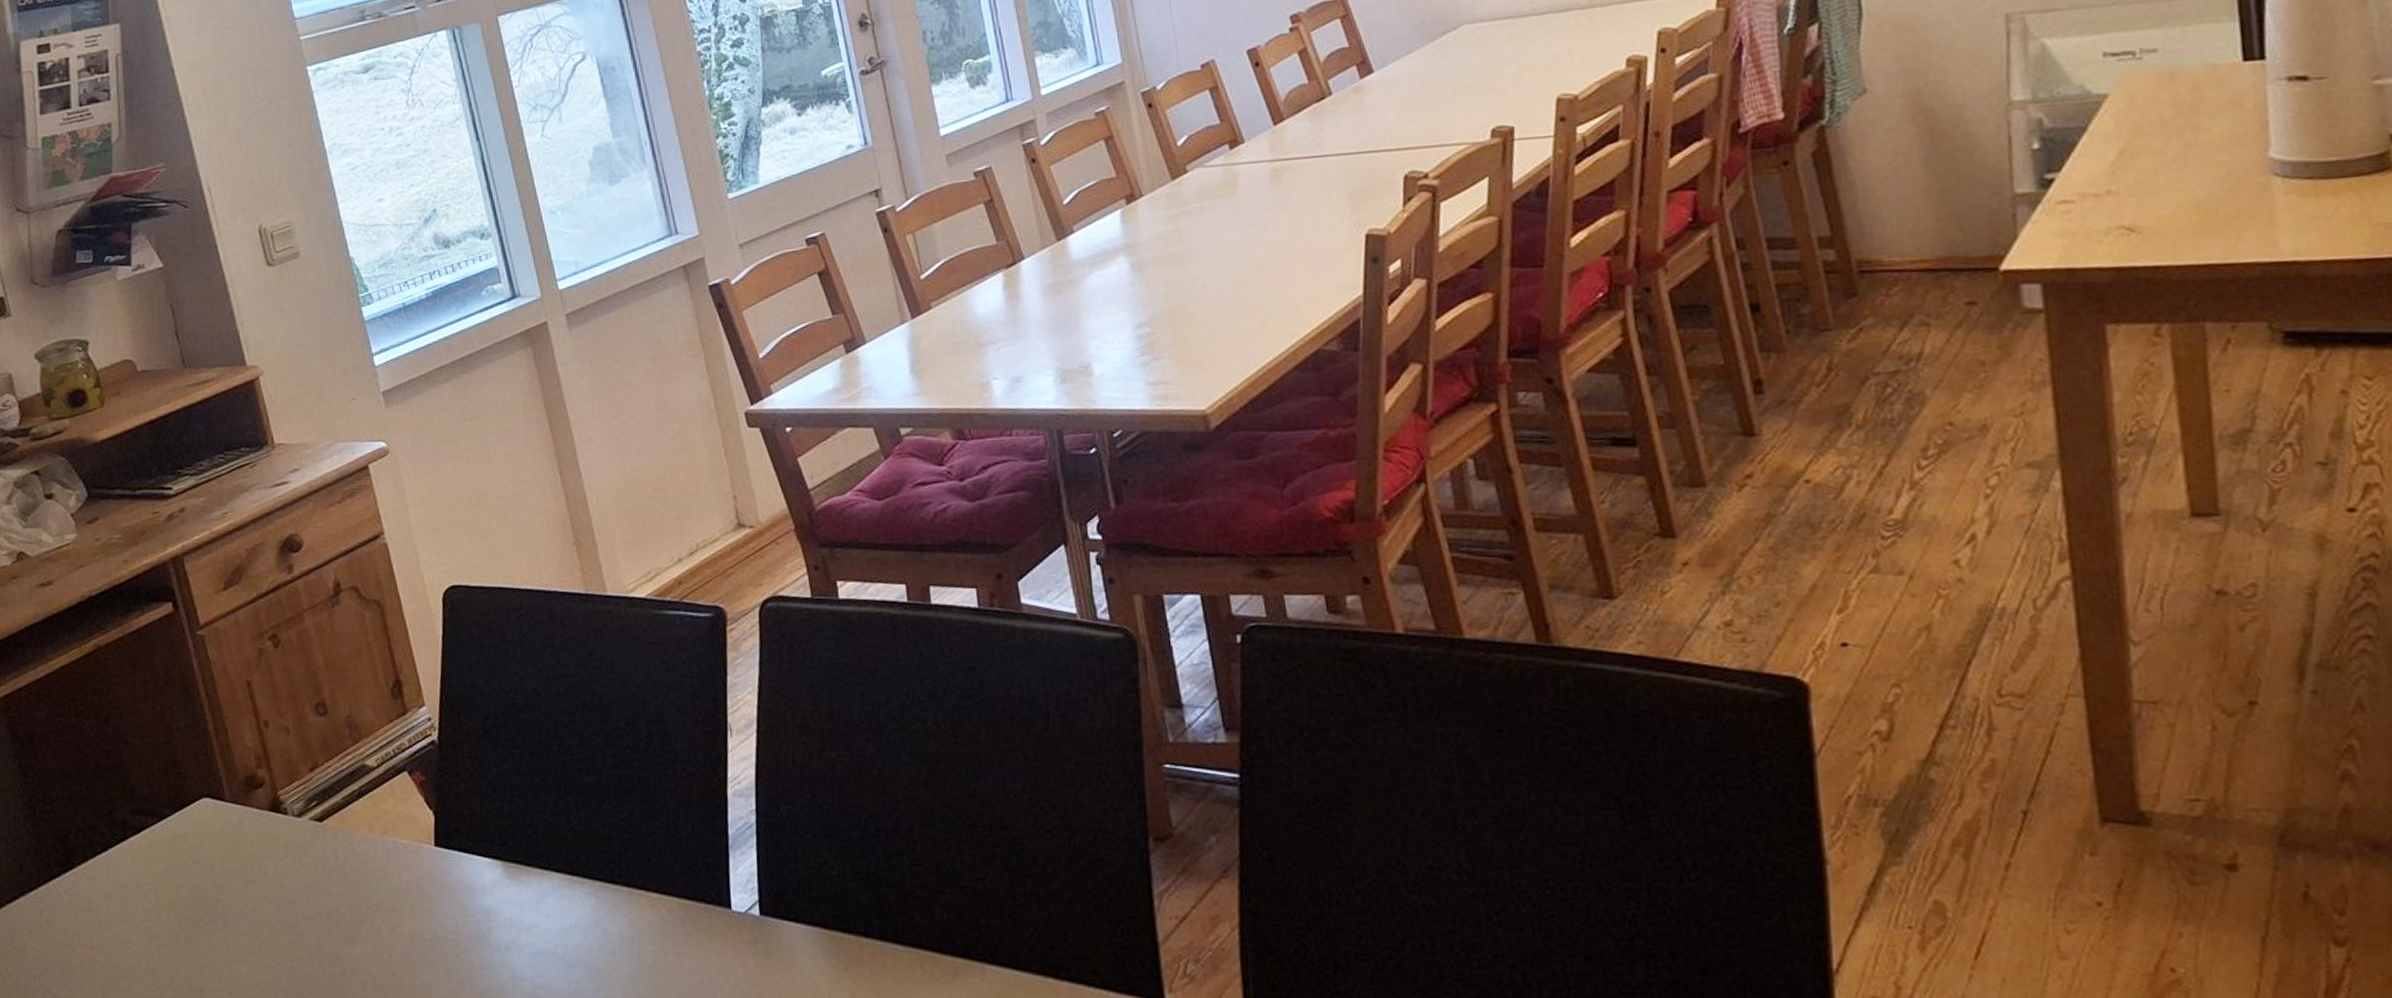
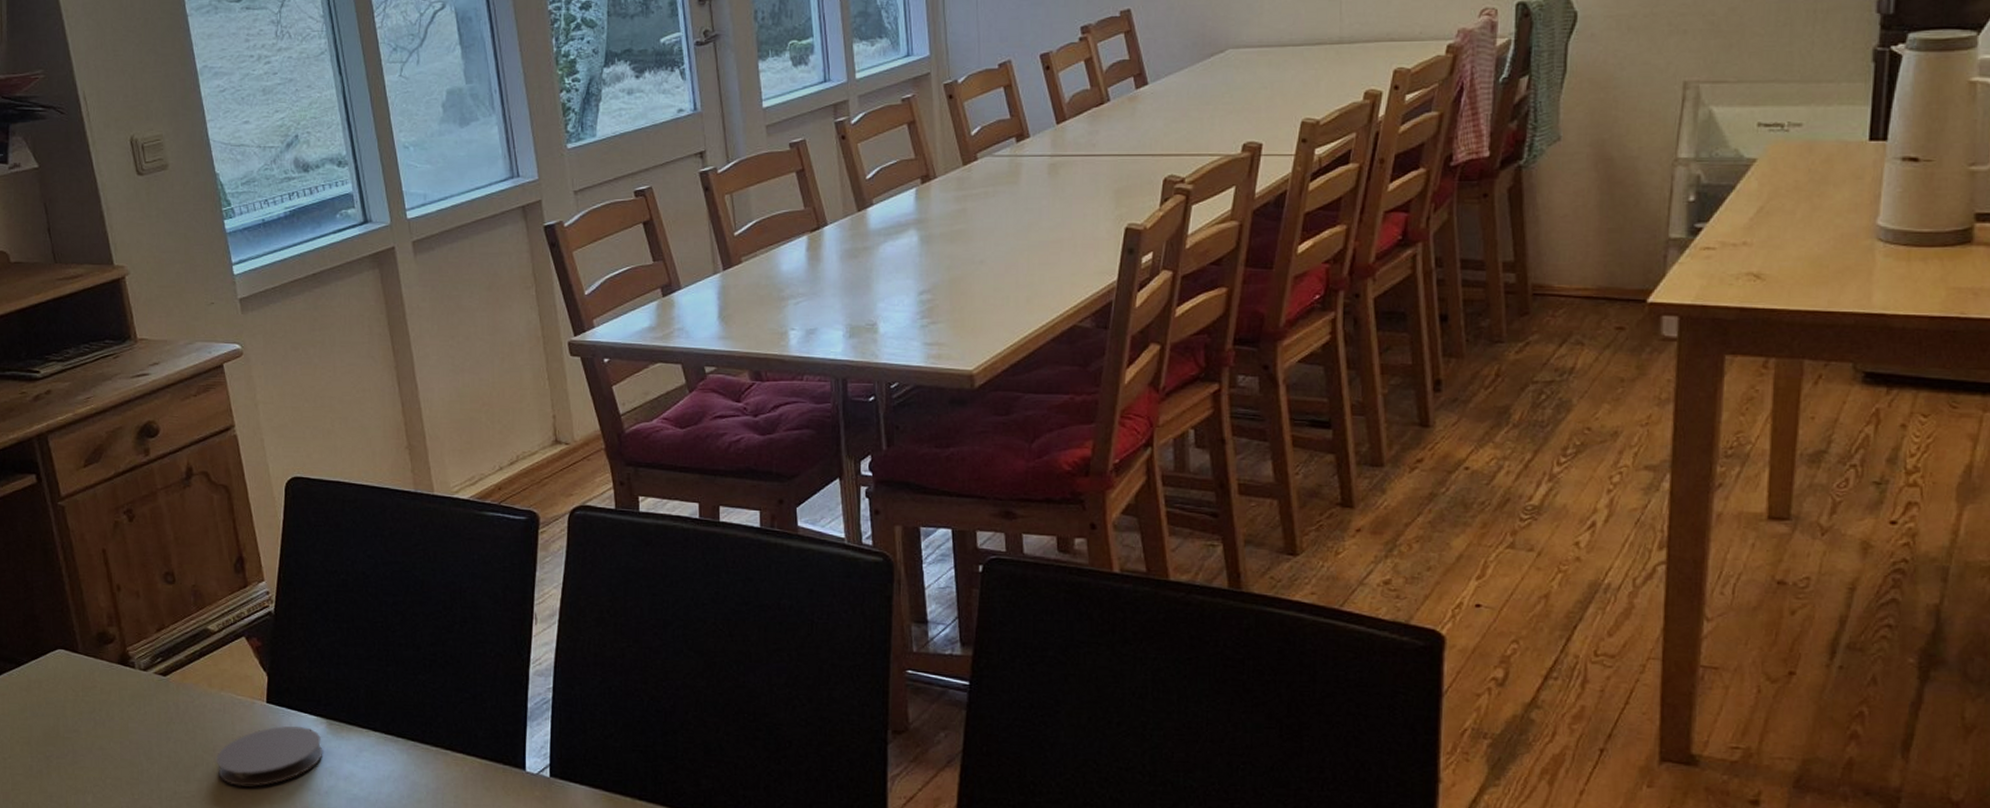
coaster: none [381,872,501,946] -> present [216,726,323,787]

